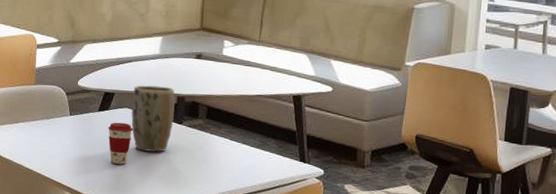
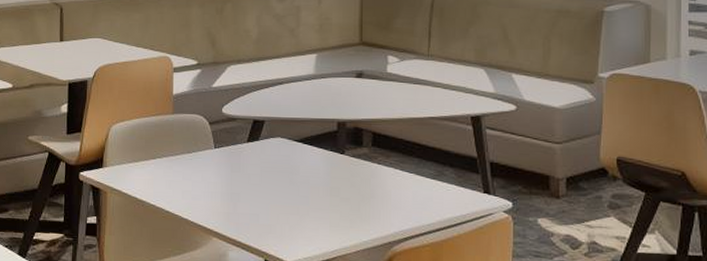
coffee cup: present [108,122,133,165] -> none [259,154,288,203]
plant pot: present [131,85,175,152] -> none [285,110,335,188]

